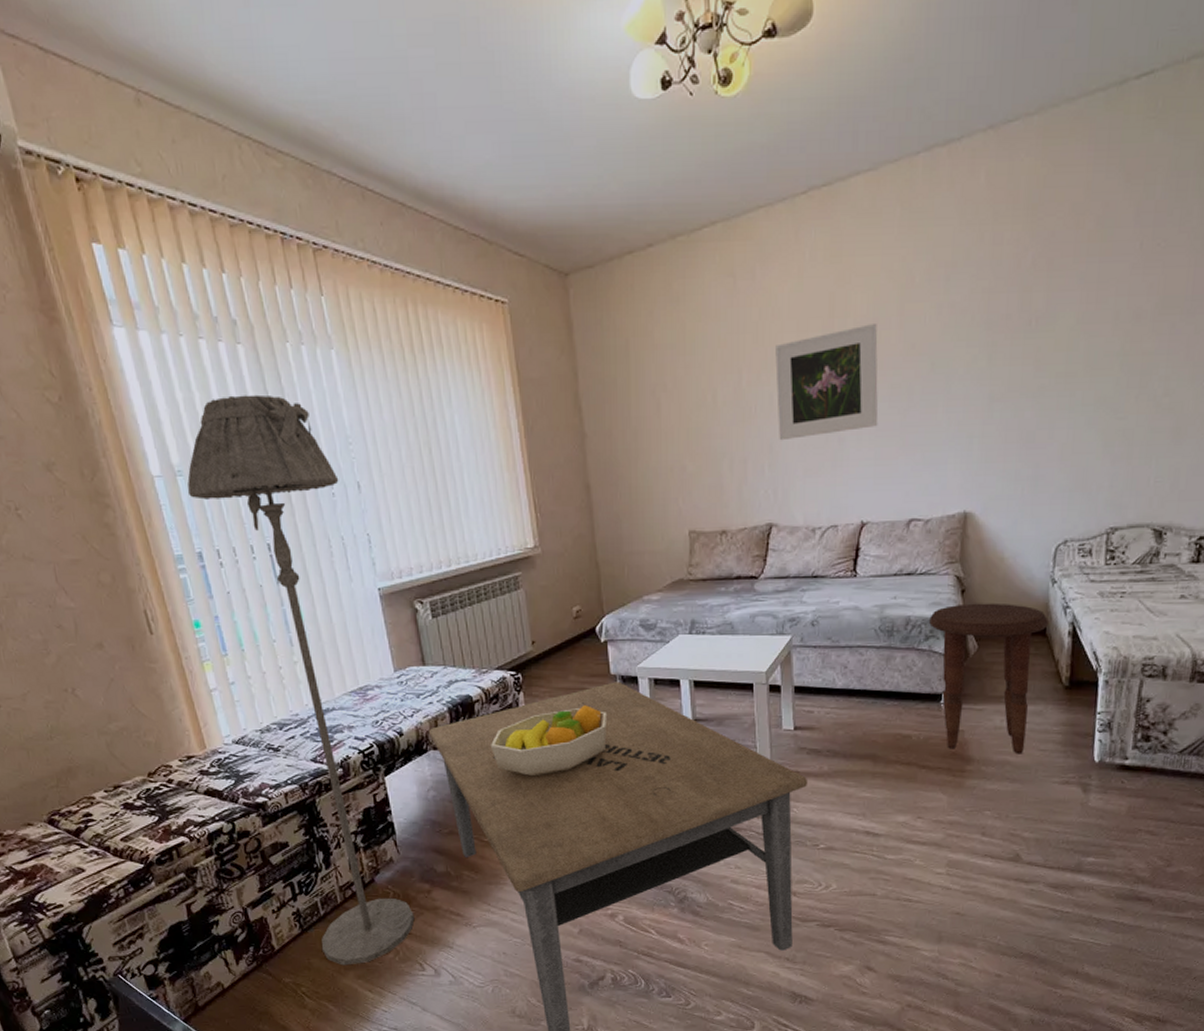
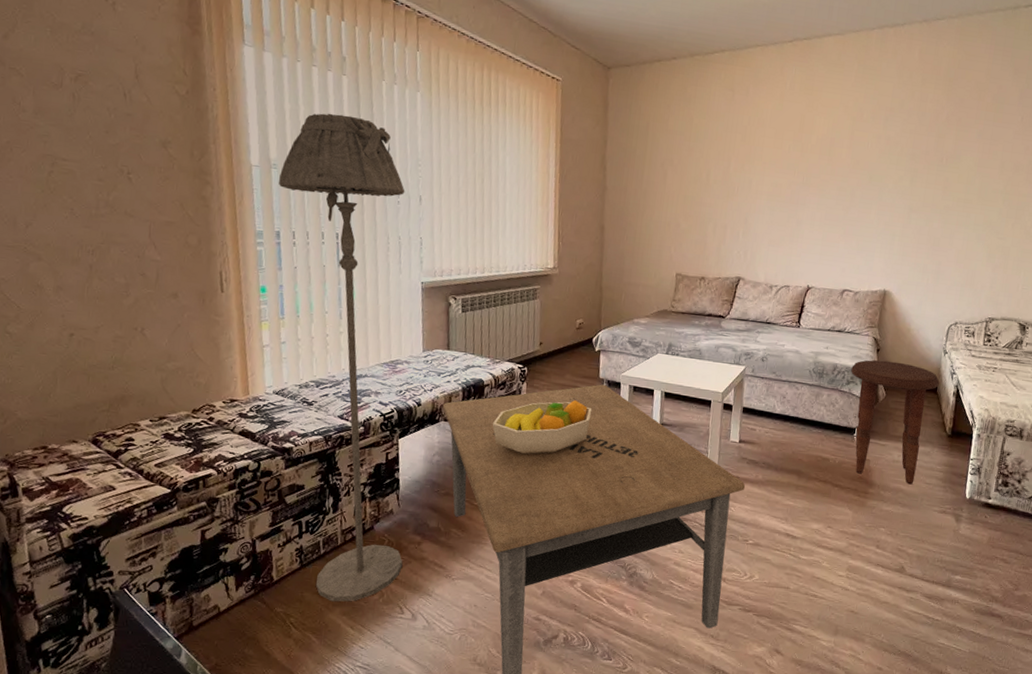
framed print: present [775,322,879,441] -> none [753,141,833,217]

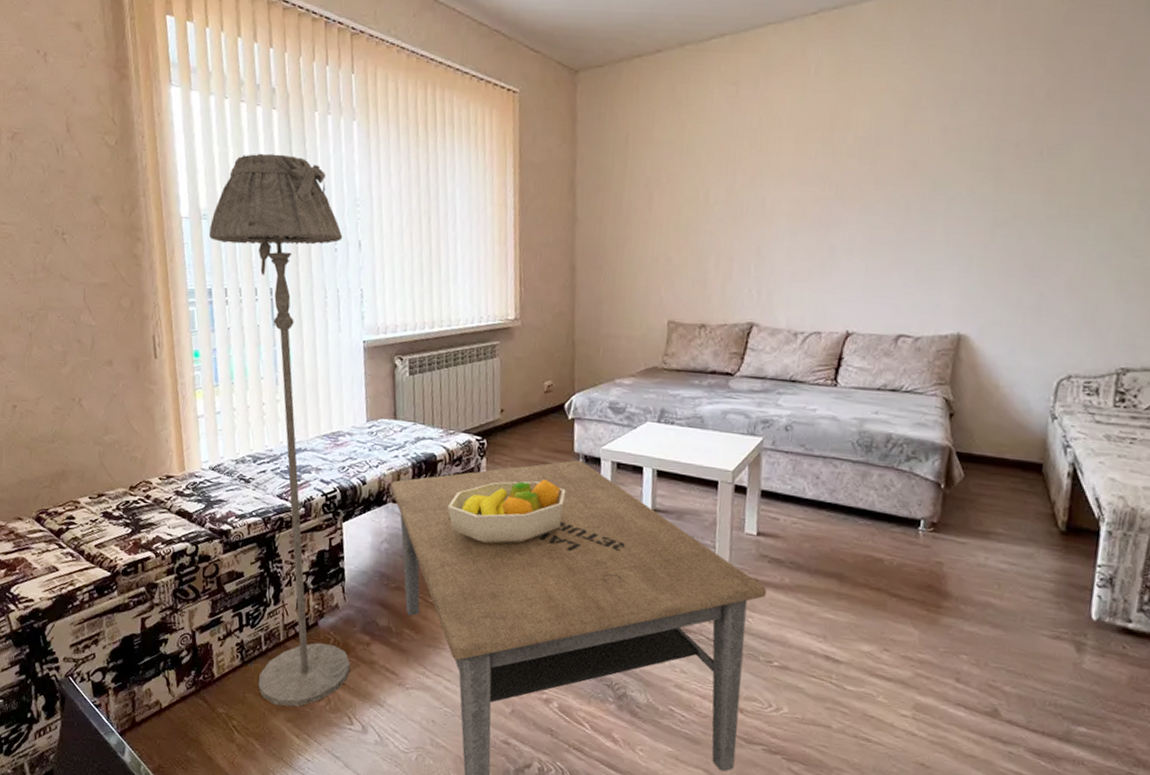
side table: present [851,360,940,485] -> none [912,428,1047,598]

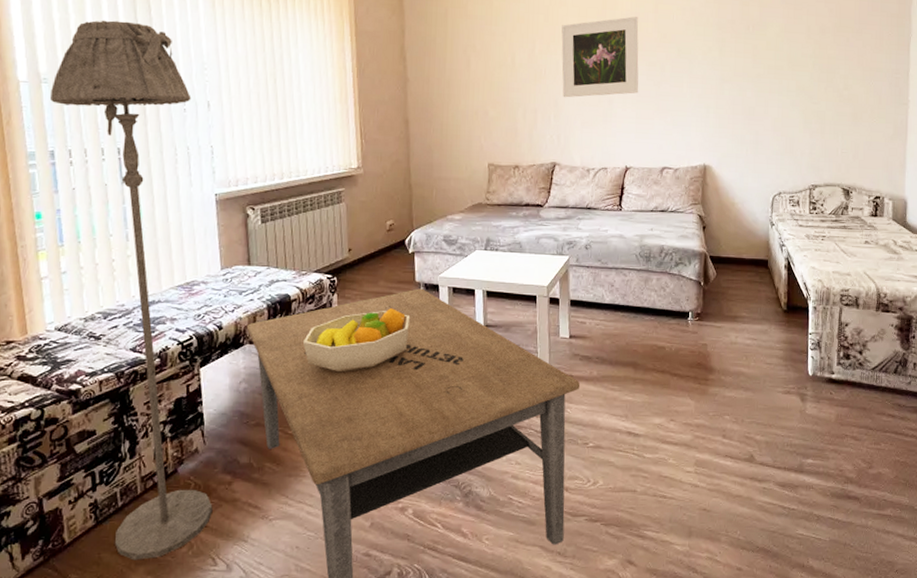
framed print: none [768,139,878,244] -> present [561,16,639,98]

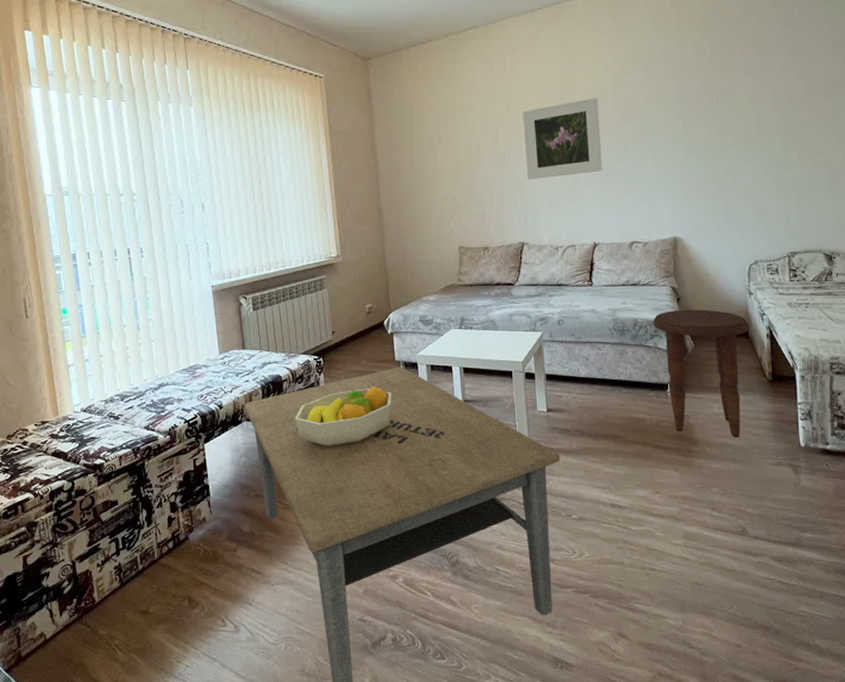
floor lamp: present [51,20,213,561] -> none [71,137,220,620]
side table: none [679,238,770,367] -> present [653,309,751,438]

